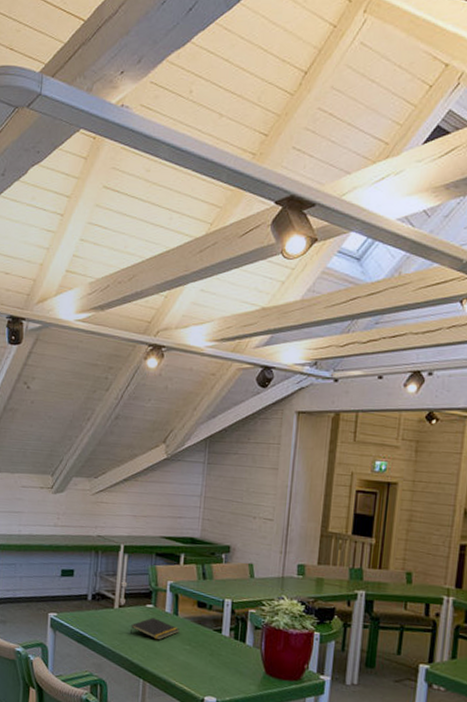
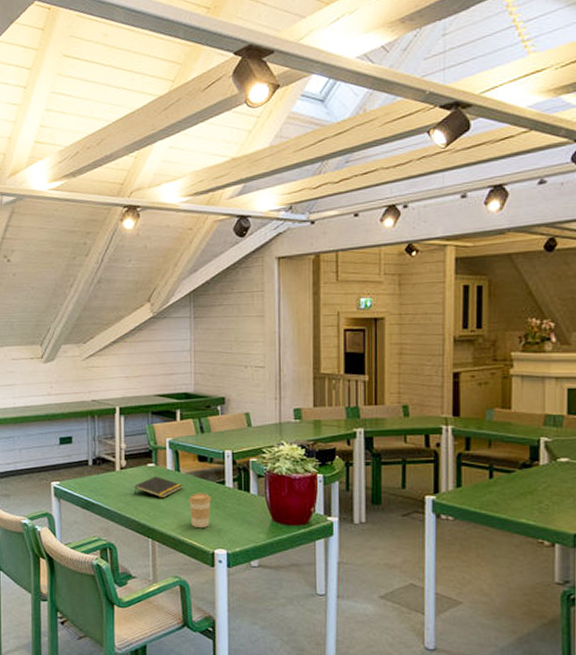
coffee cup: none [183,638,206,674] -> present [188,492,211,527]

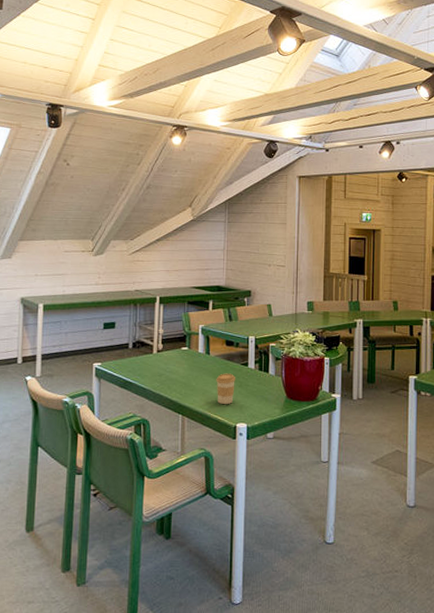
notepad: present [134,476,183,498] -> none [169,359,212,378]

